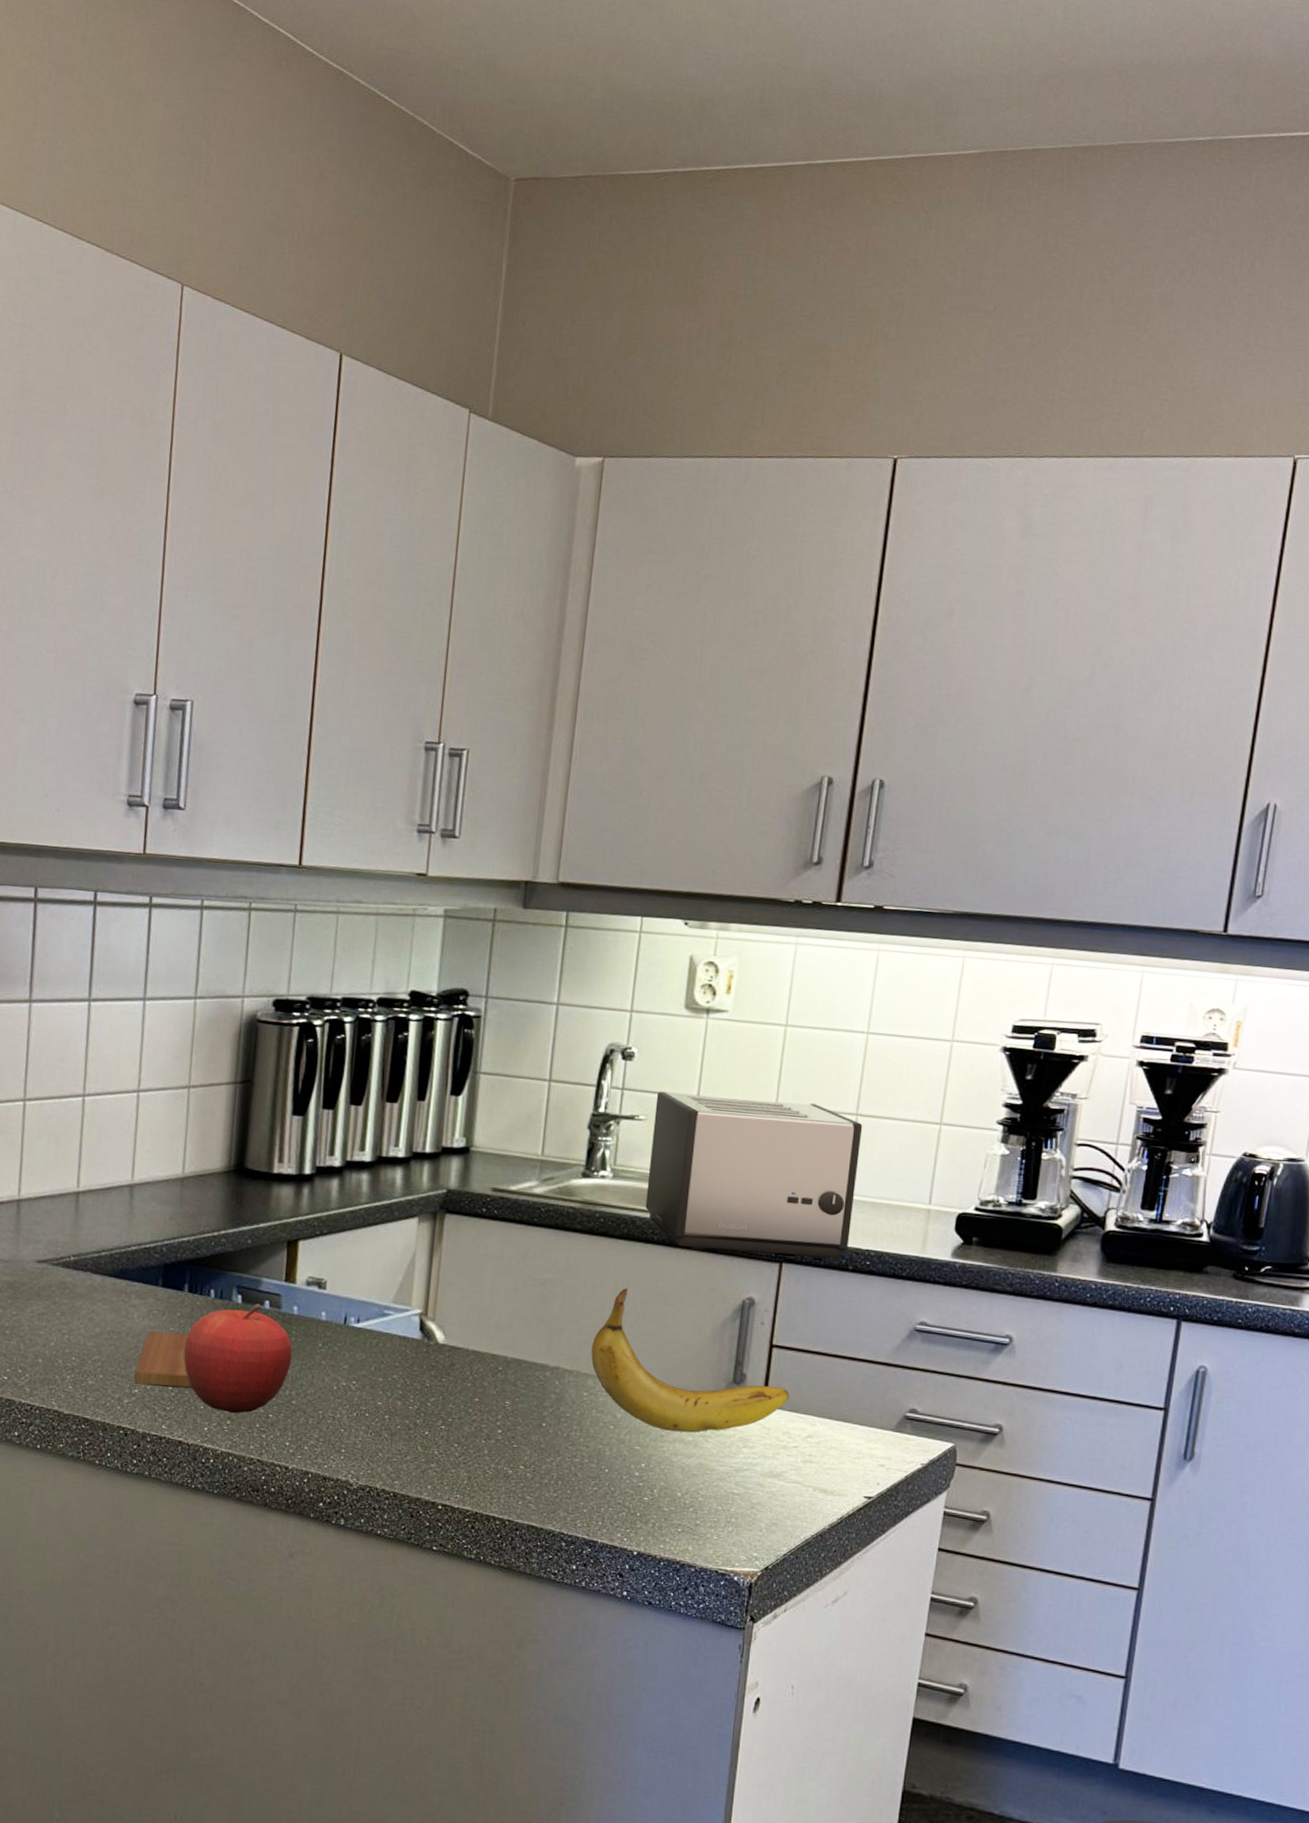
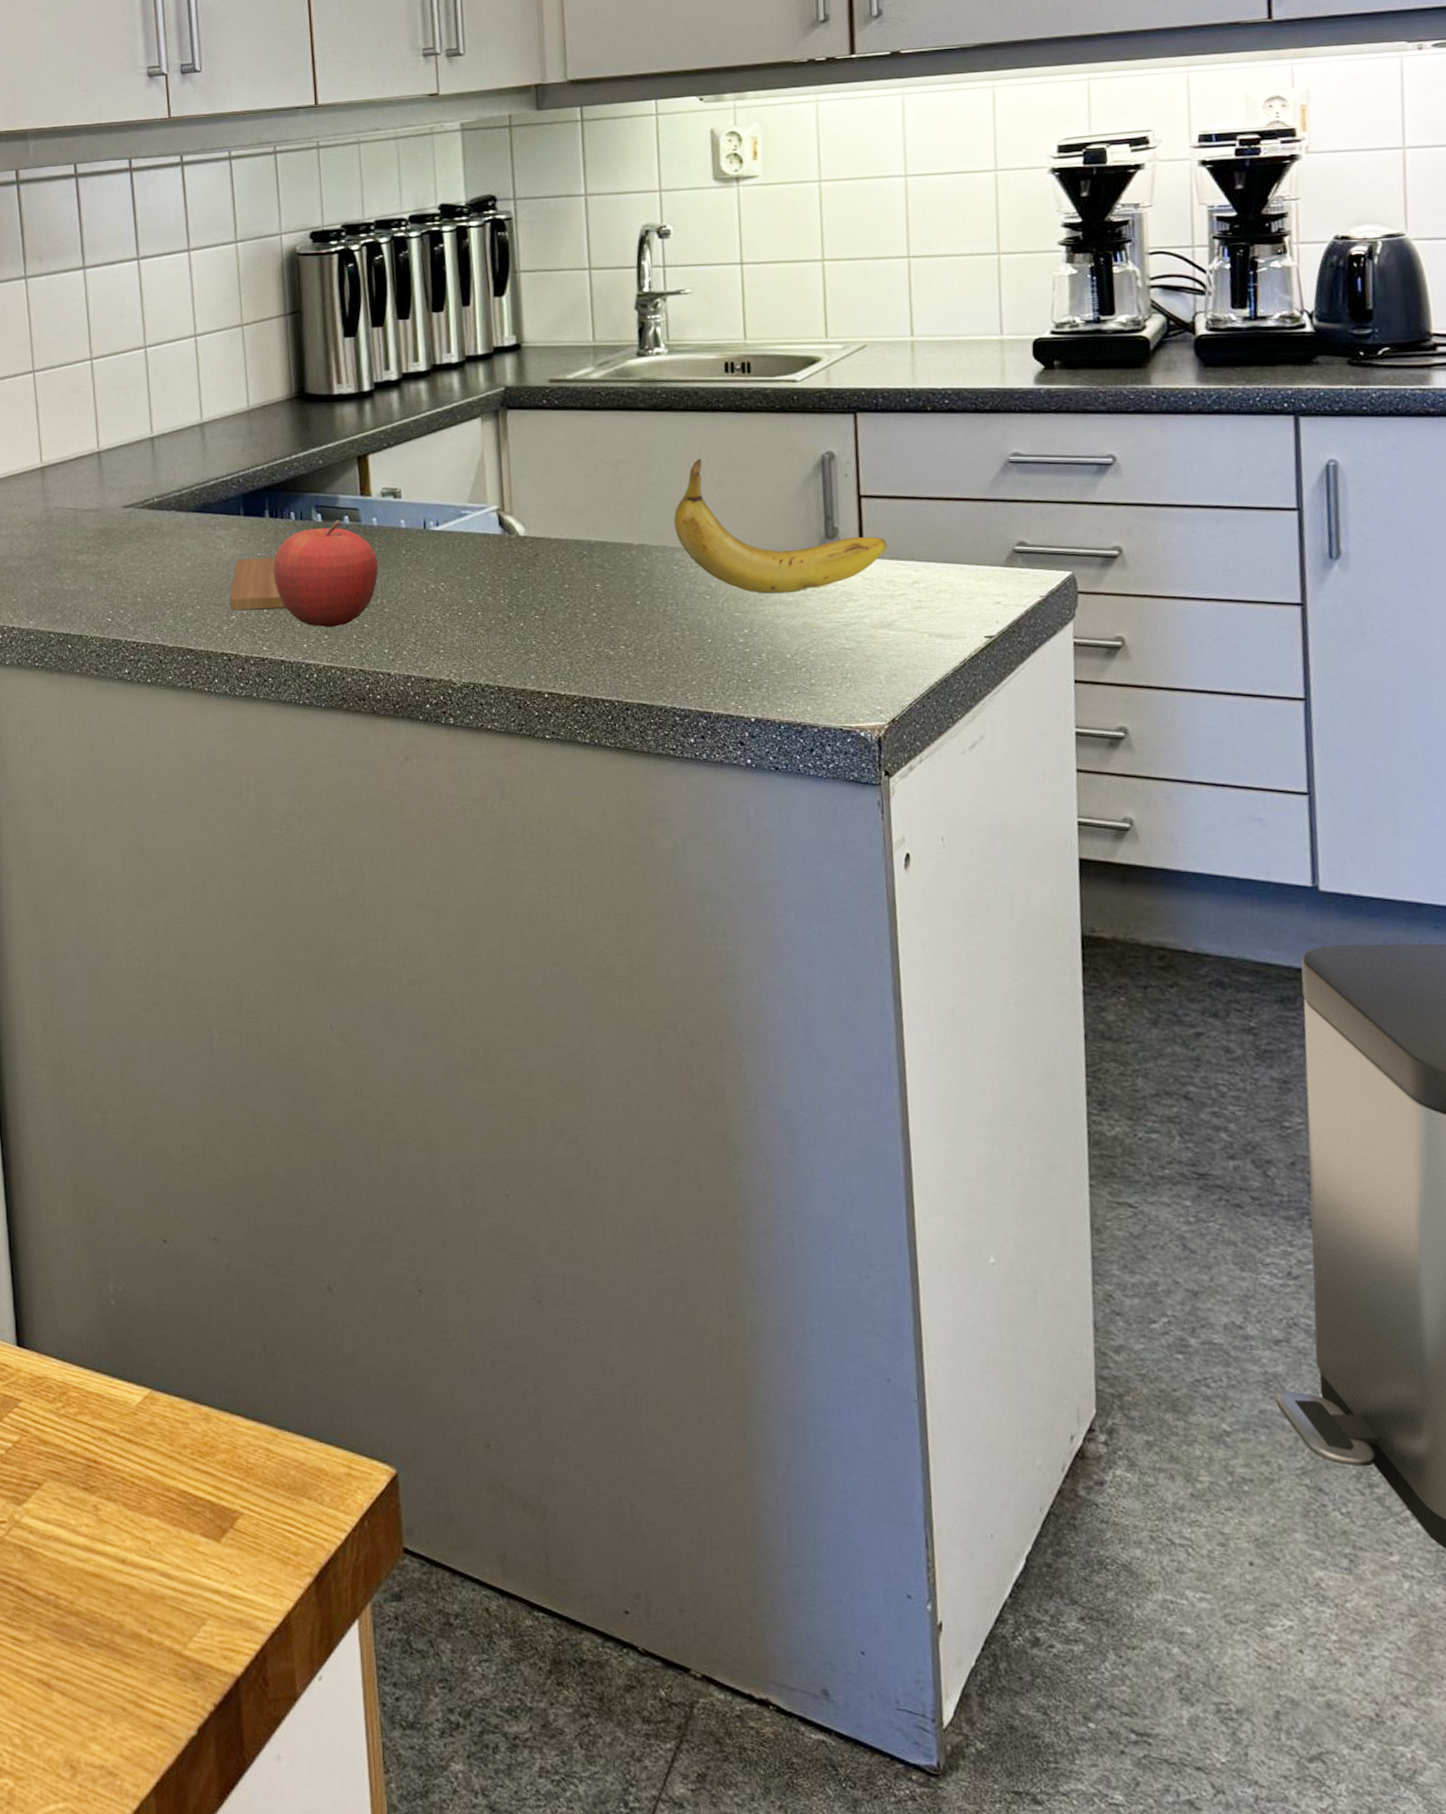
toaster: present [645,1091,863,1260] -> none [699,252,923,412]

